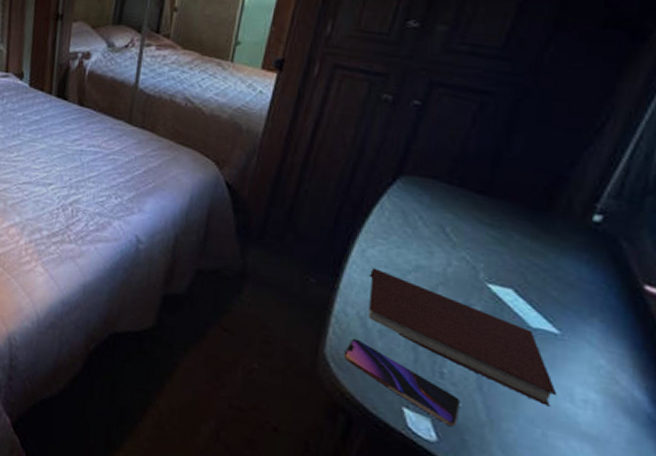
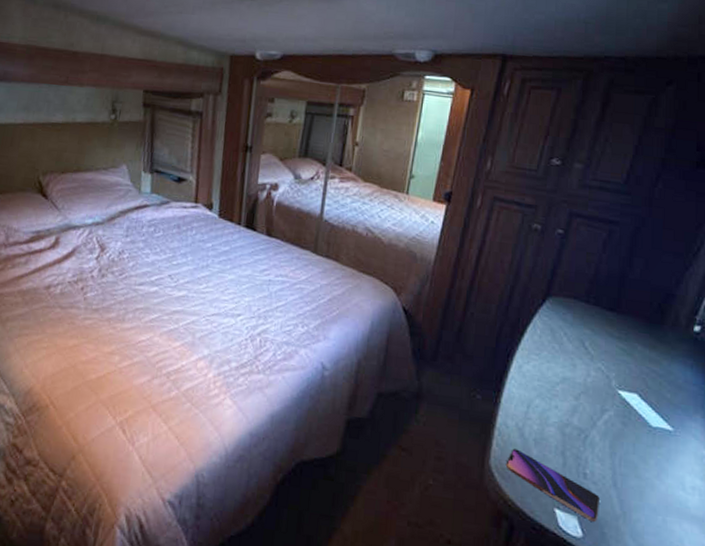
notebook: present [368,268,557,407] -> none [525,382,673,496]

